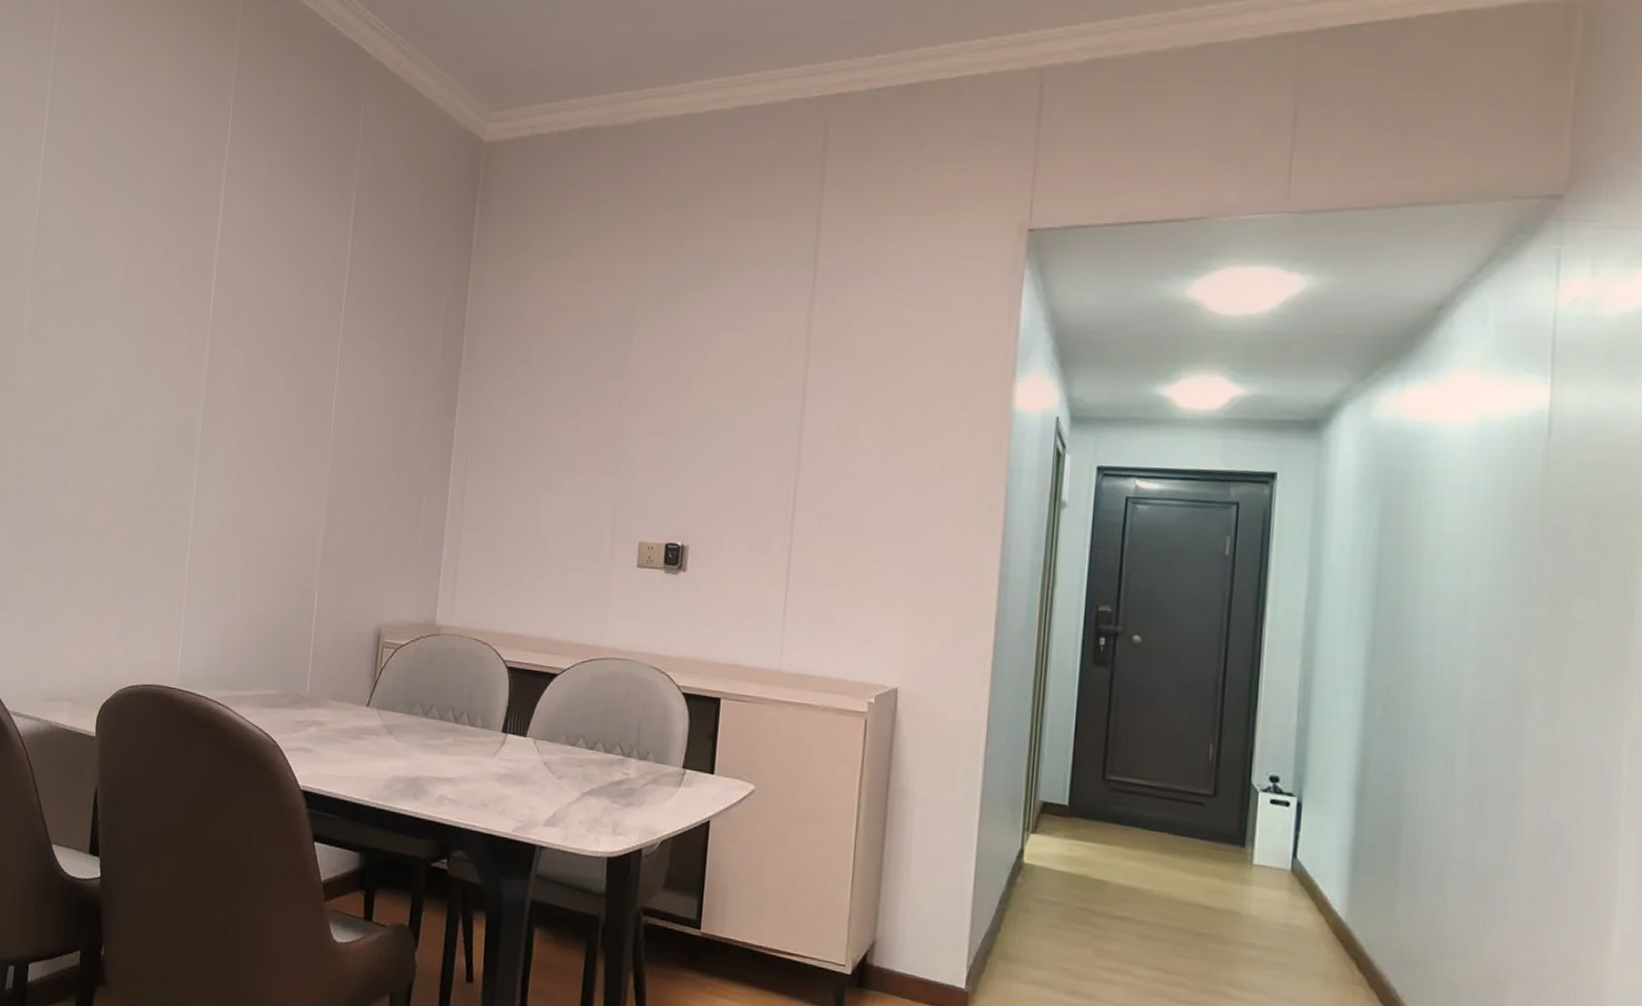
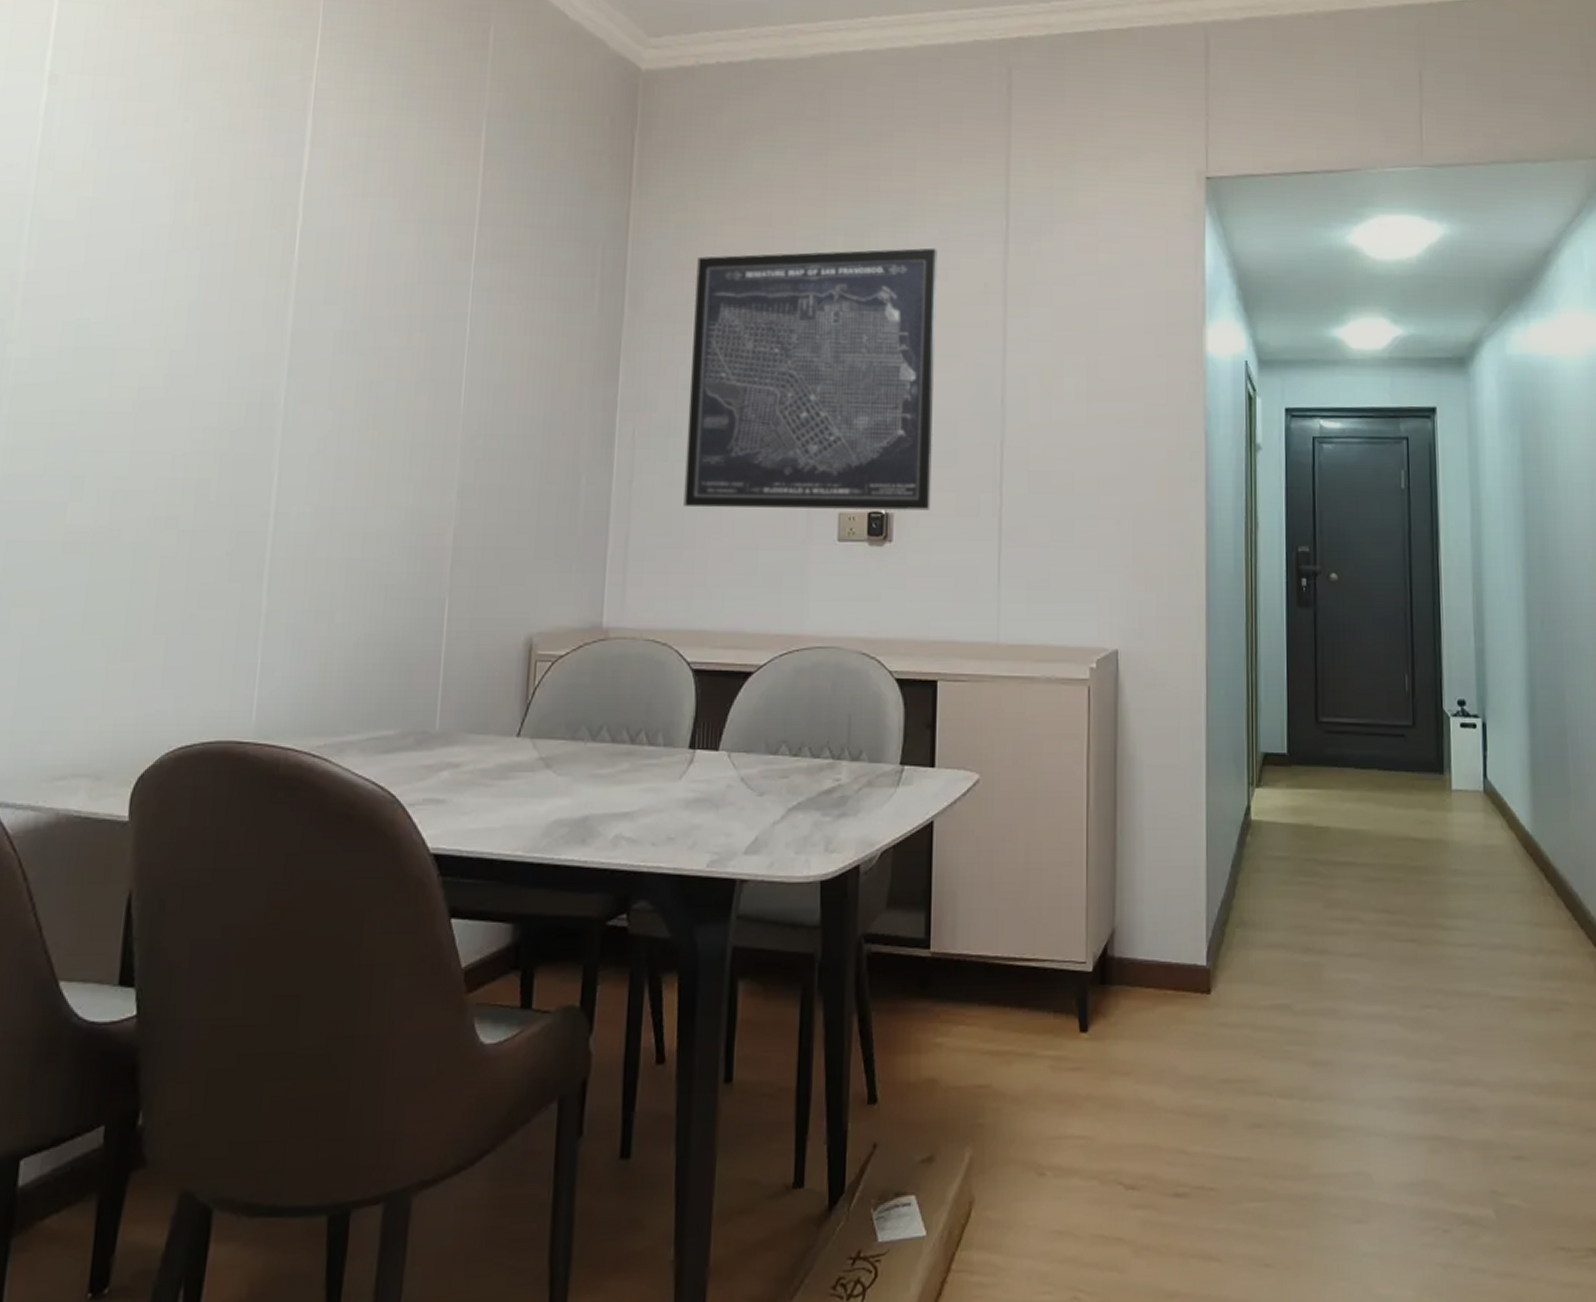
wall art: none [505,301,745,545] -> present [683,248,939,511]

